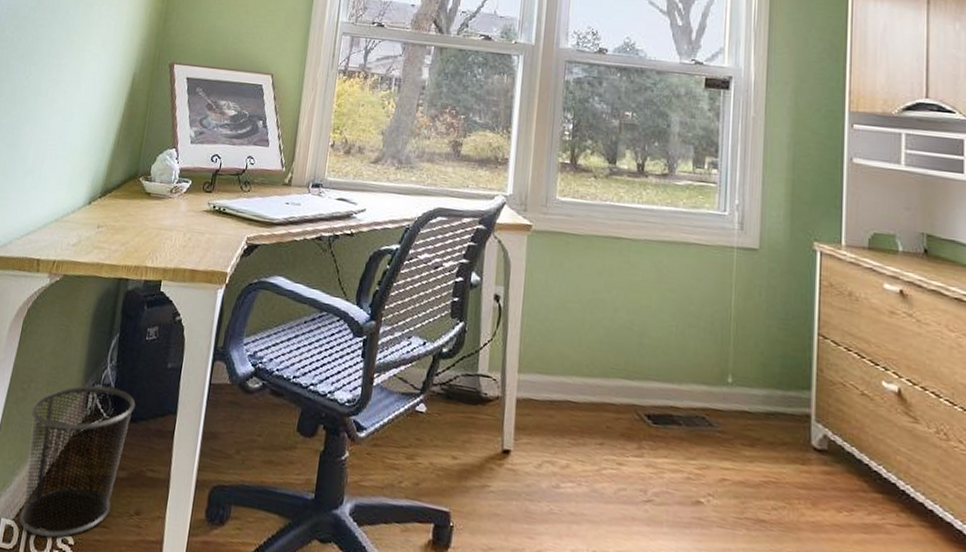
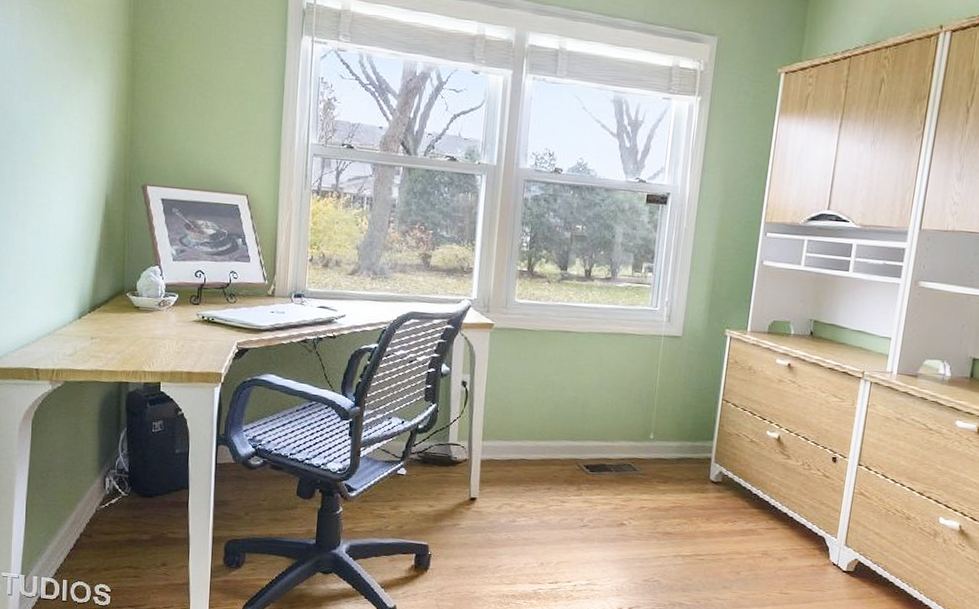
waste bin: present [19,385,136,538] -> none [53,470,150,588]

